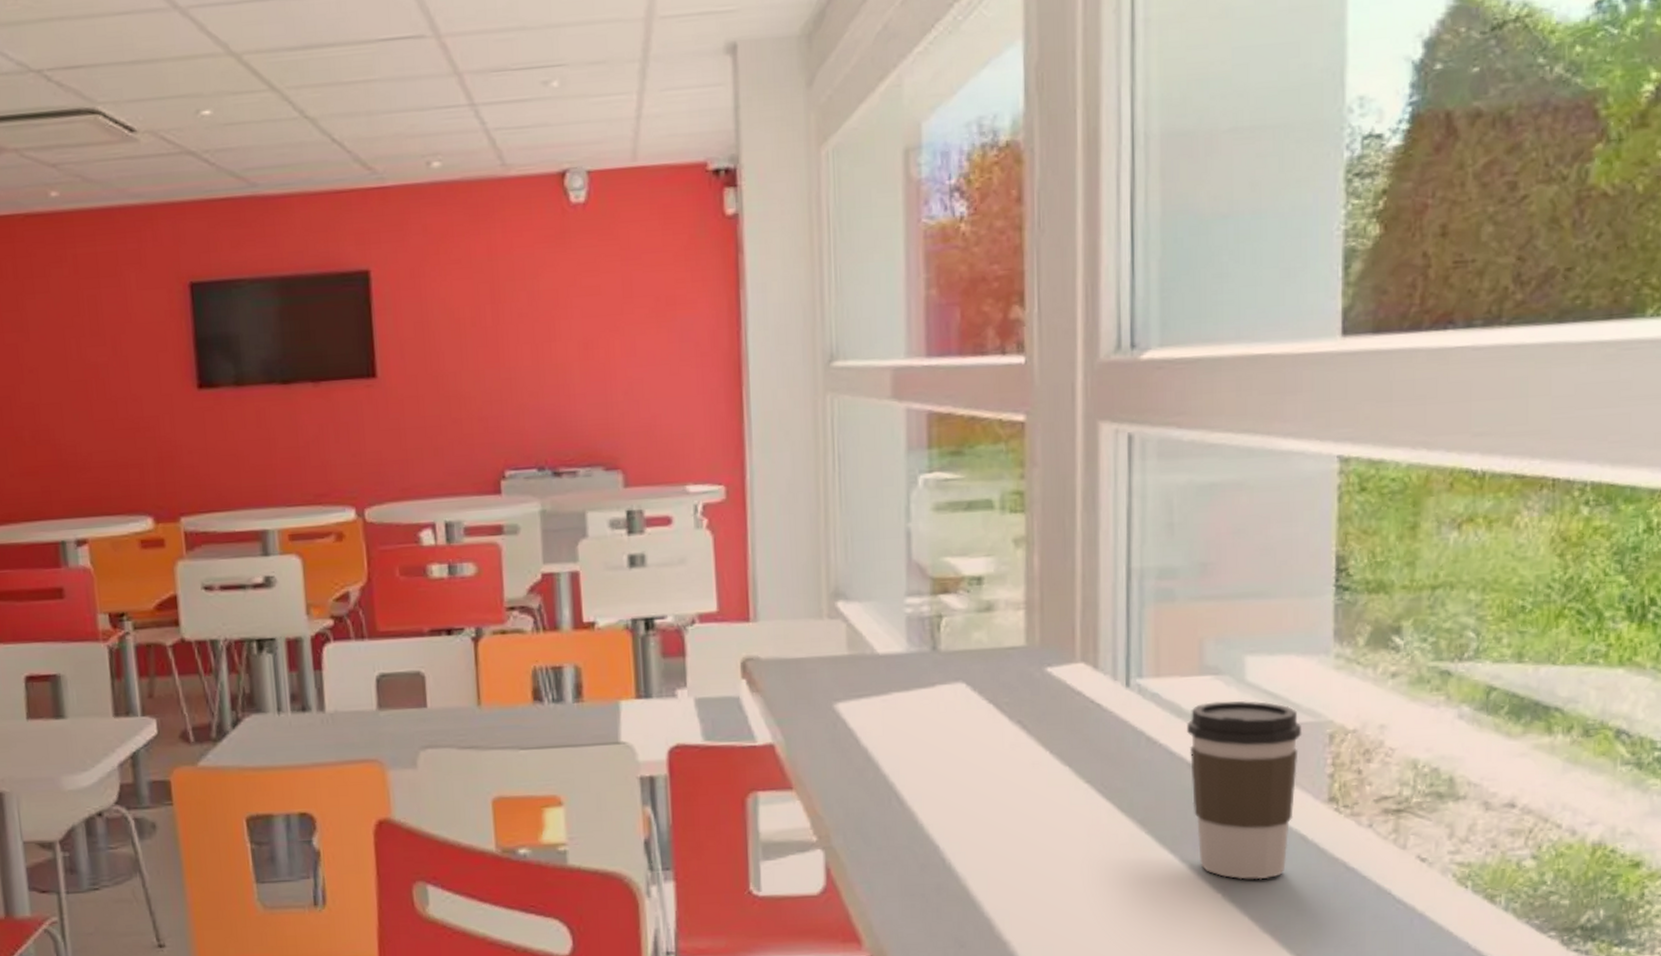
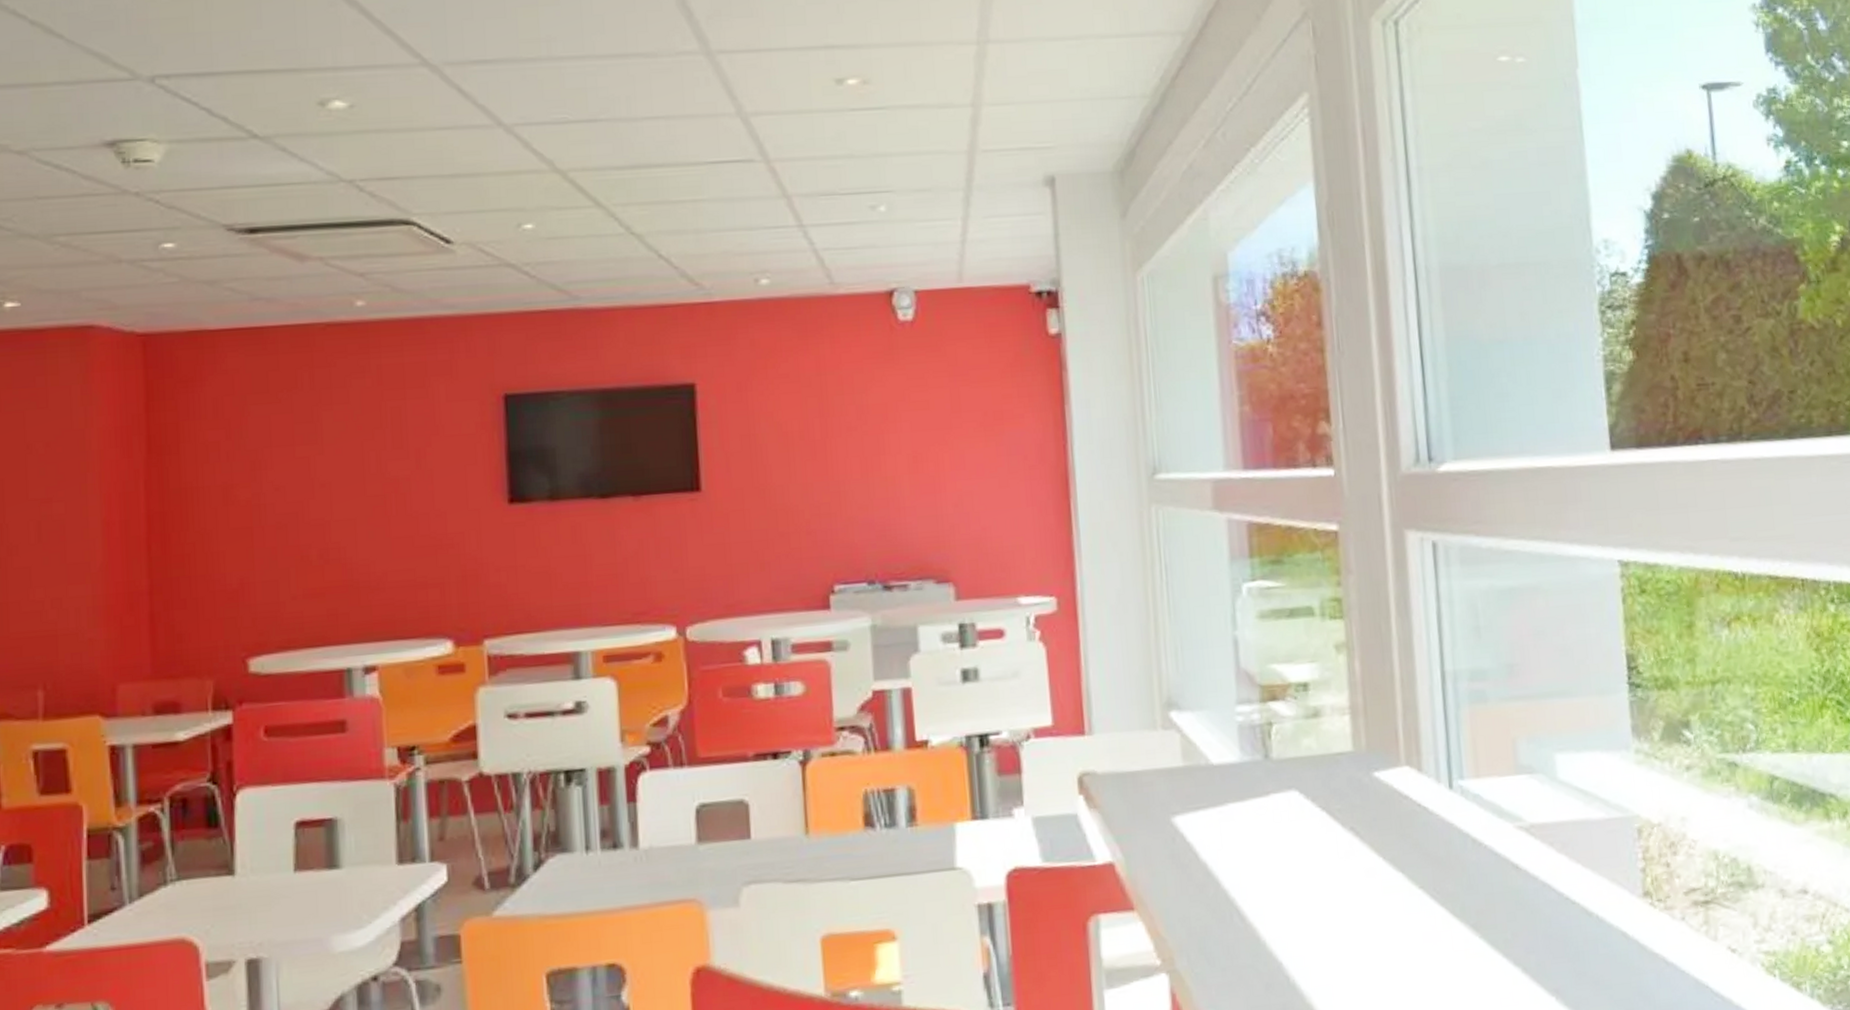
coffee cup: present [1187,701,1302,880] -> none [1508,798,1614,981]

